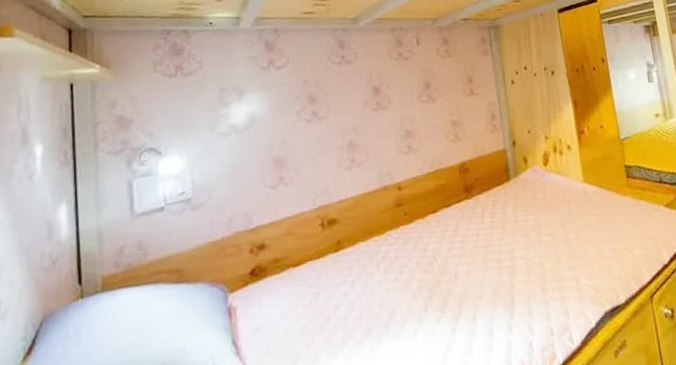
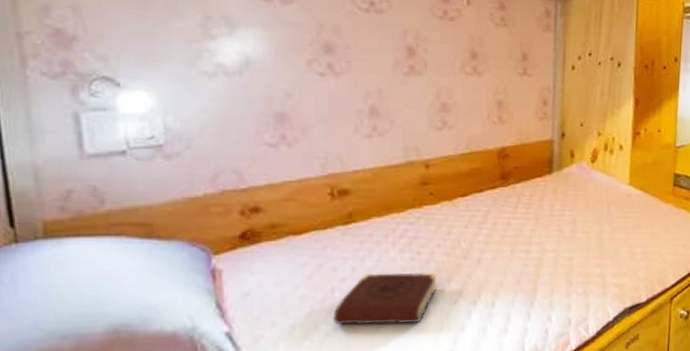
book: none [330,291,421,354] -> present [332,272,439,325]

